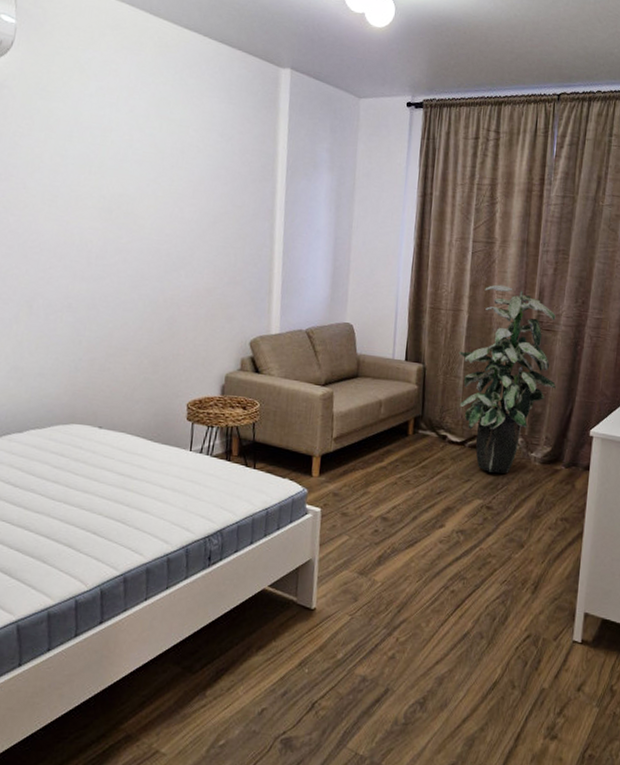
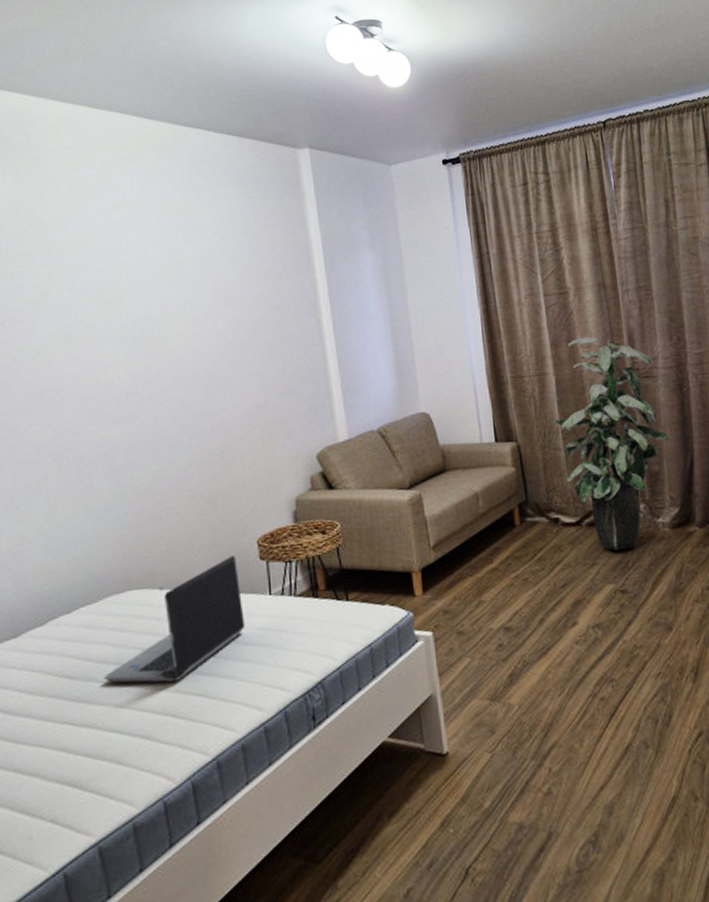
laptop computer: none [42,412,167,506] -> present [104,555,245,683]

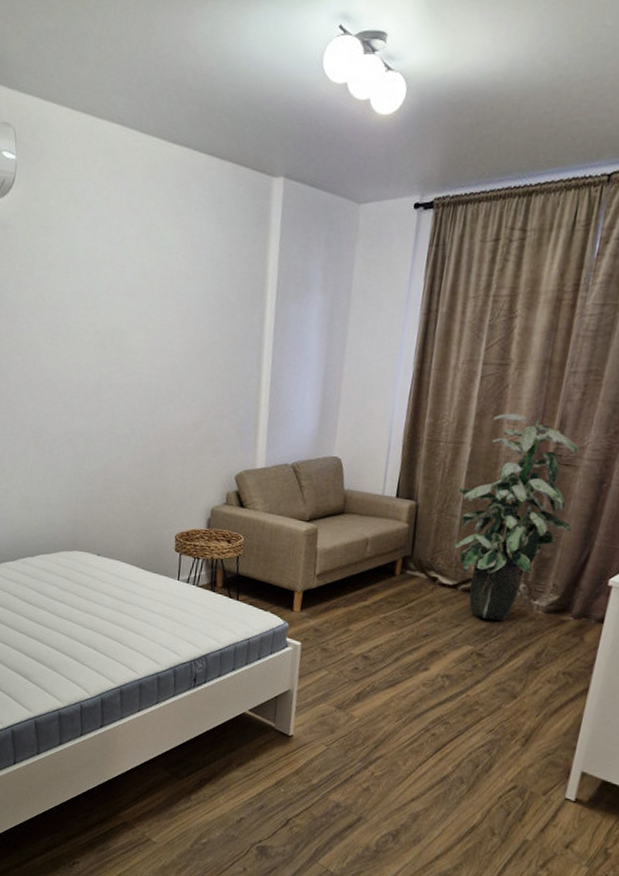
laptop computer: present [104,555,245,683] -> none [51,542,157,626]

